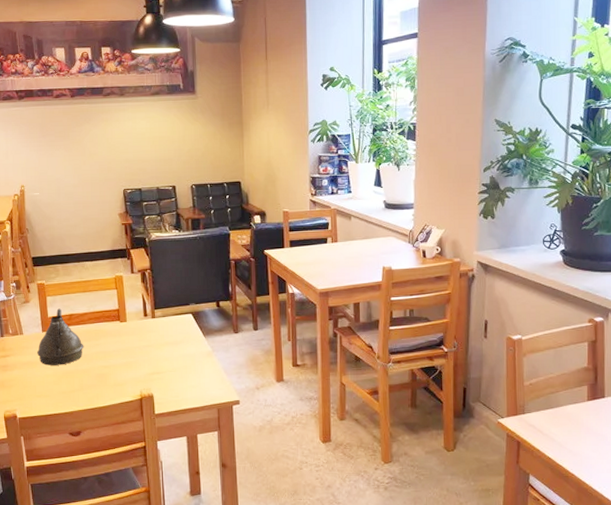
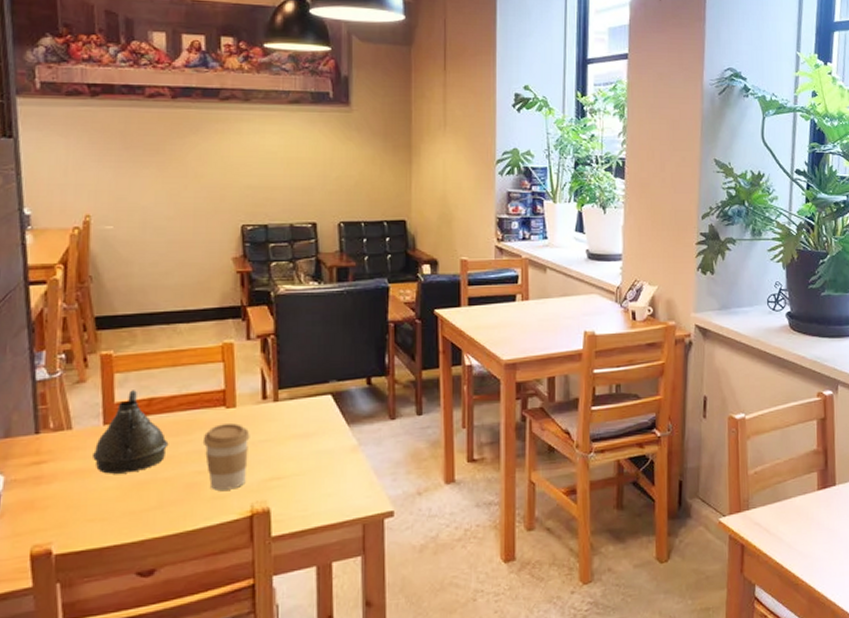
coffee cup: none [106,333,137,380] -> present [202,423,250,491]

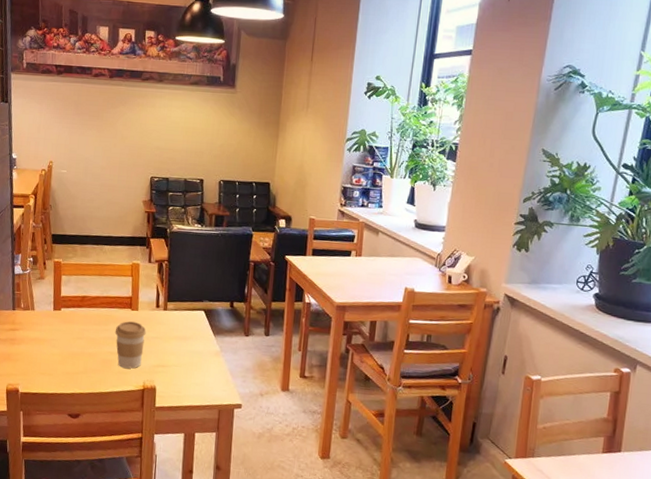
teapot: present [93,390,169,474] -> none [46,289,93,346]

